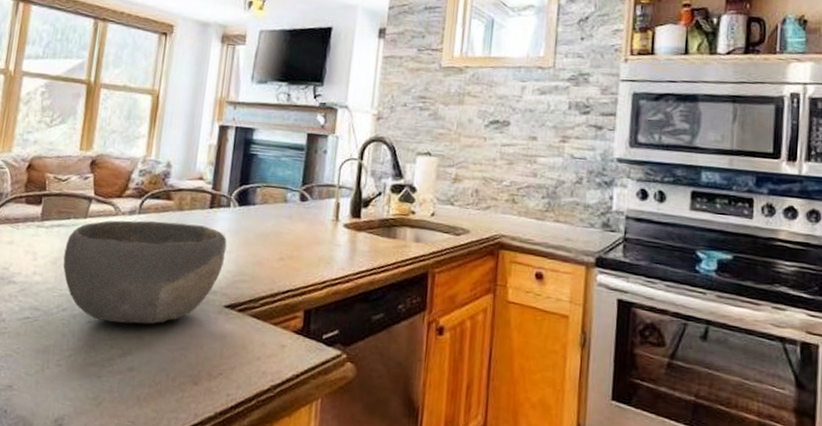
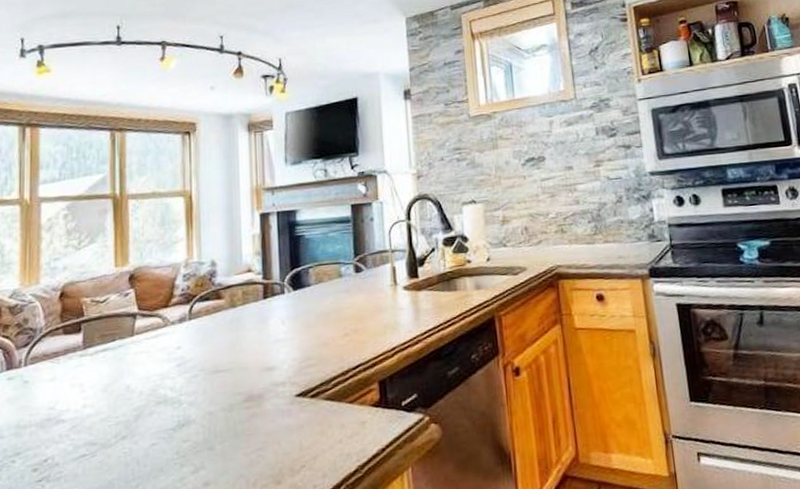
bowl: present [63,220,227,324] -> none [115,318,288,440]

